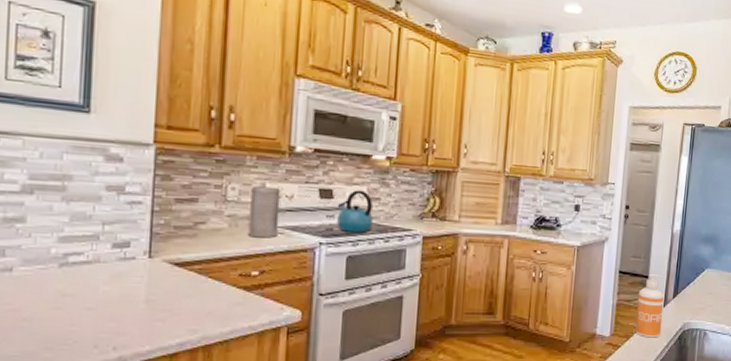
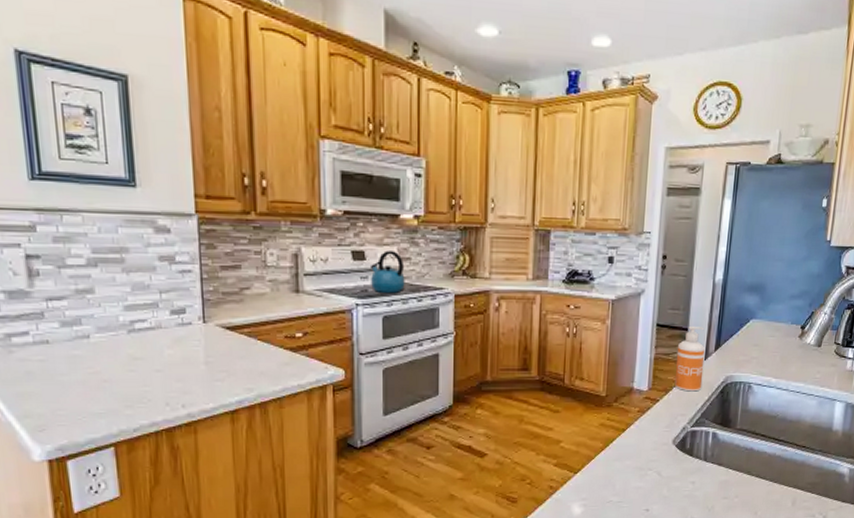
canister: present [248,186,281,239] -> none [288,250,317,301]

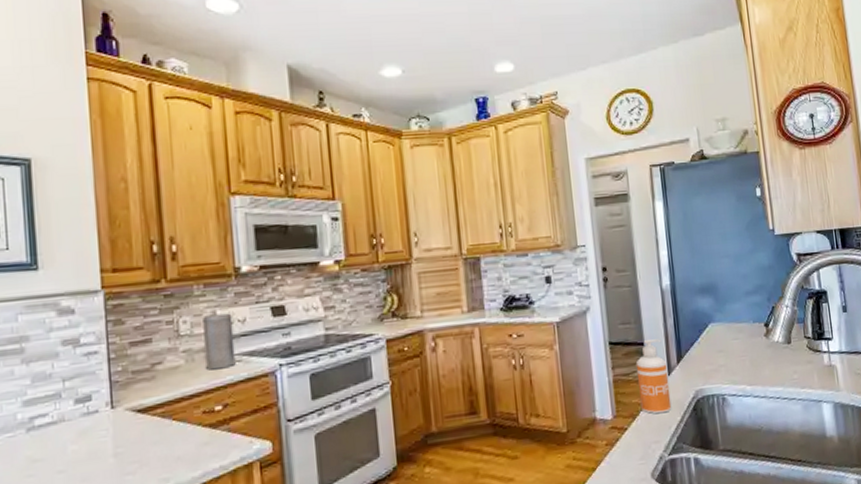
canister: none [288,250,317,301] -> present [202,313,236,371]
kettle: present [369,250,405,294] -> none [291,301,331,350]

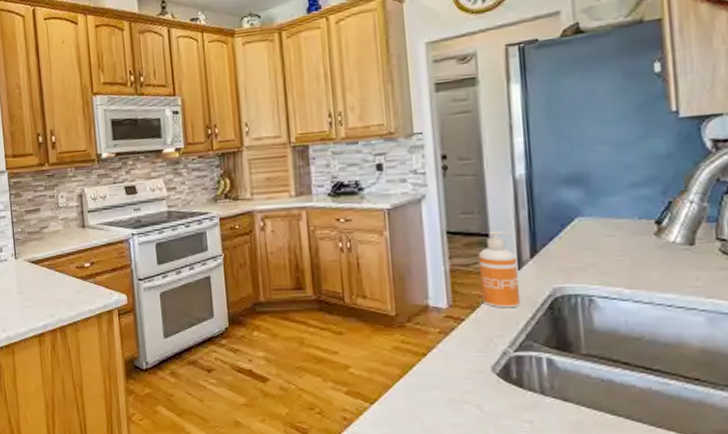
canister: present [202,313,236,371] -> none [75,191,99,235]

